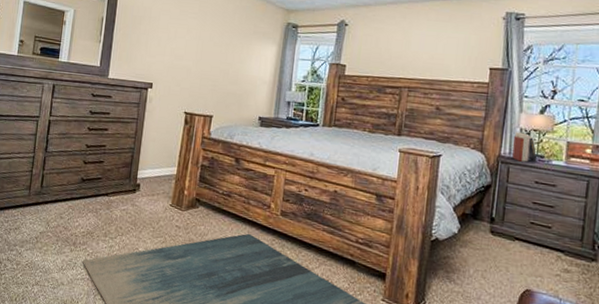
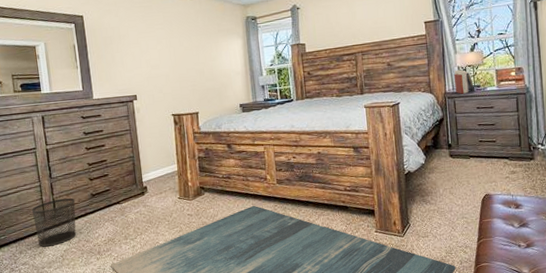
waste bin: none [17,175,65,225] -> present [31,197,77,247]

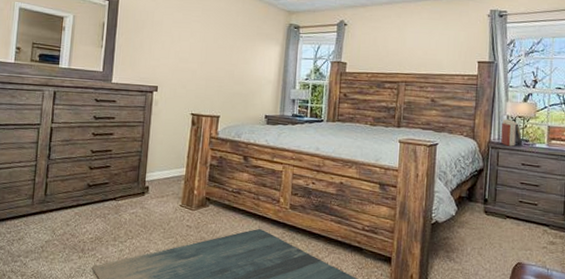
waste bin: present [31,197,77,247] -> none [20,183,70,234]

